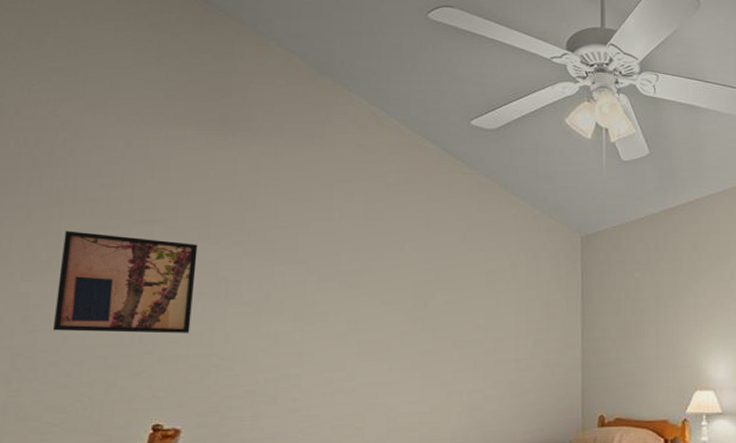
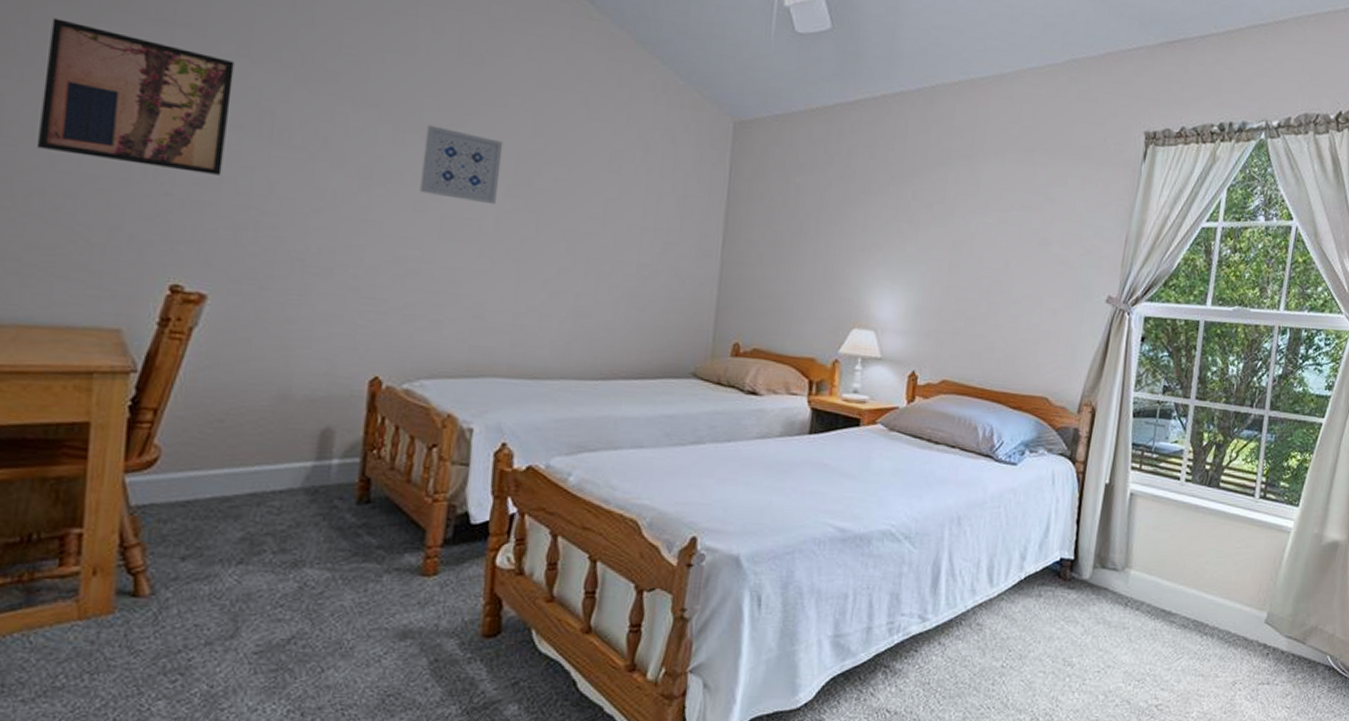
wall art: none [341,272,403,328] -> present [420,125,503,205]

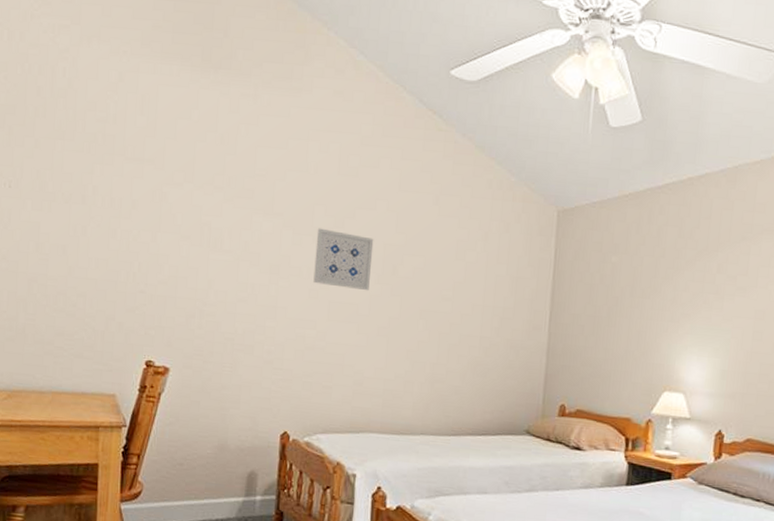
wall art: present [38,18,235,176] -> none [61,163,183,276]

